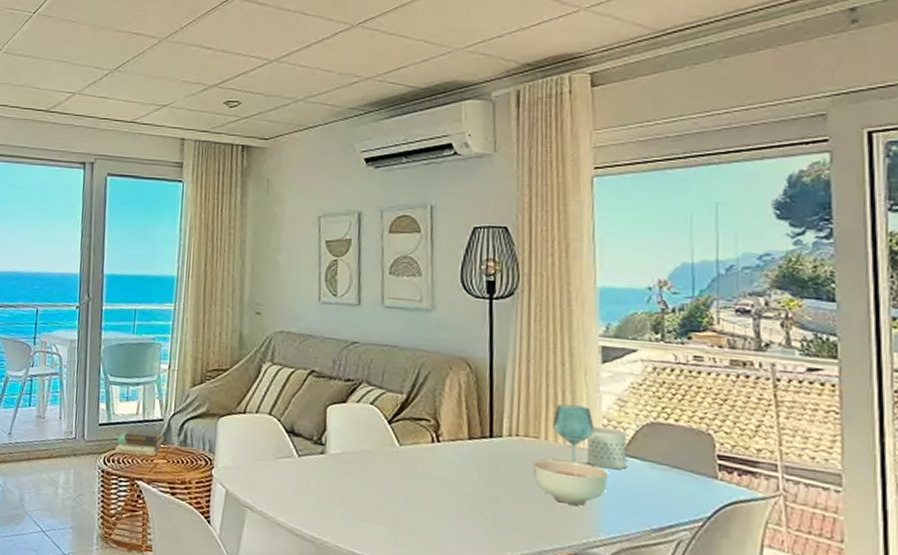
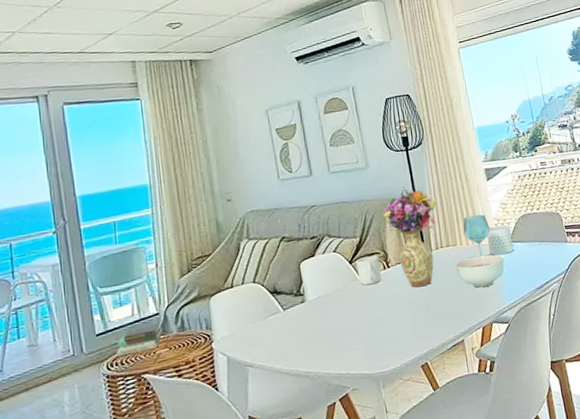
mug: none [395,420,428,457] -> present [355,255,382,286]
flower arrangement: none [443,342,523,479] -> present [384,185,439,288]

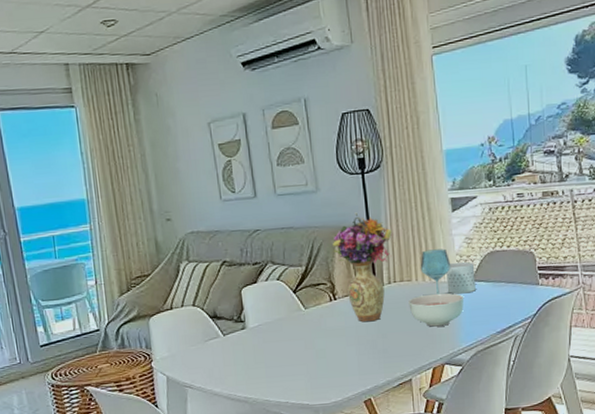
books: present [117,325,163,357] -> none [60,340,104,368]
mug: present [355,255,382,286] -> none [299,286,327,317]

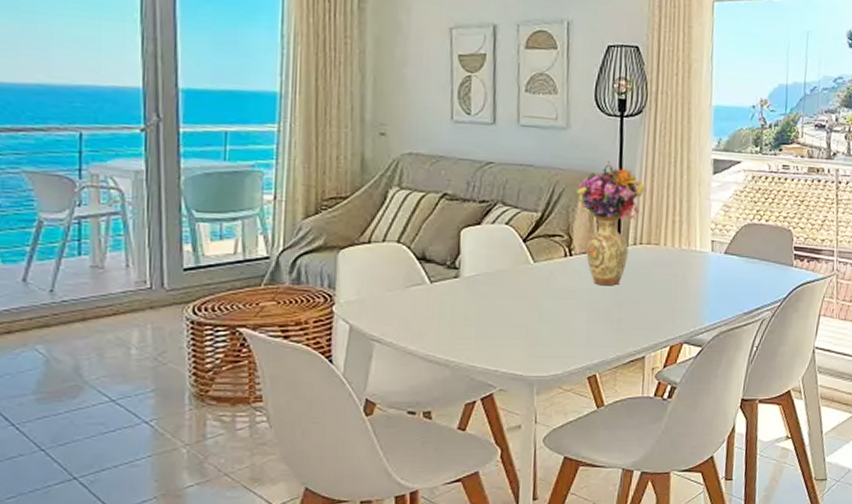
bowl: present [408,293,464,327] -> none [653,262,714,300]
wine glass: present [420,248,451,295] -> none [670,212,705,264]
mug: present [446,261,476,294] -> none [697,230,729,267]

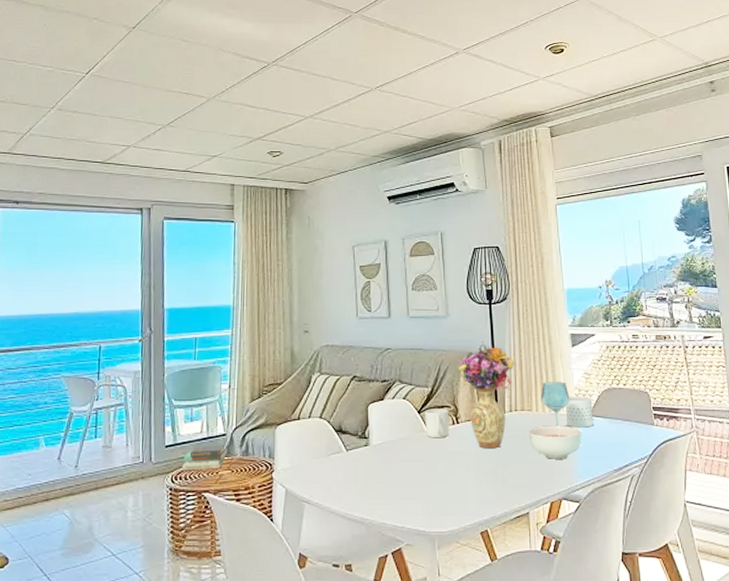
books: none [208,270,273,301] -> present [182,446,228,471]
mug: none [530,237,561,272] -> present [424,409,449,438]
bowl: none [653,262,714,300] -> present [528,425,582,459]
wine glass: none [670,212,705,264] -> present [540,382,570,427]
mug: none [697,230,729,267] -> present [565,396,593,428]

